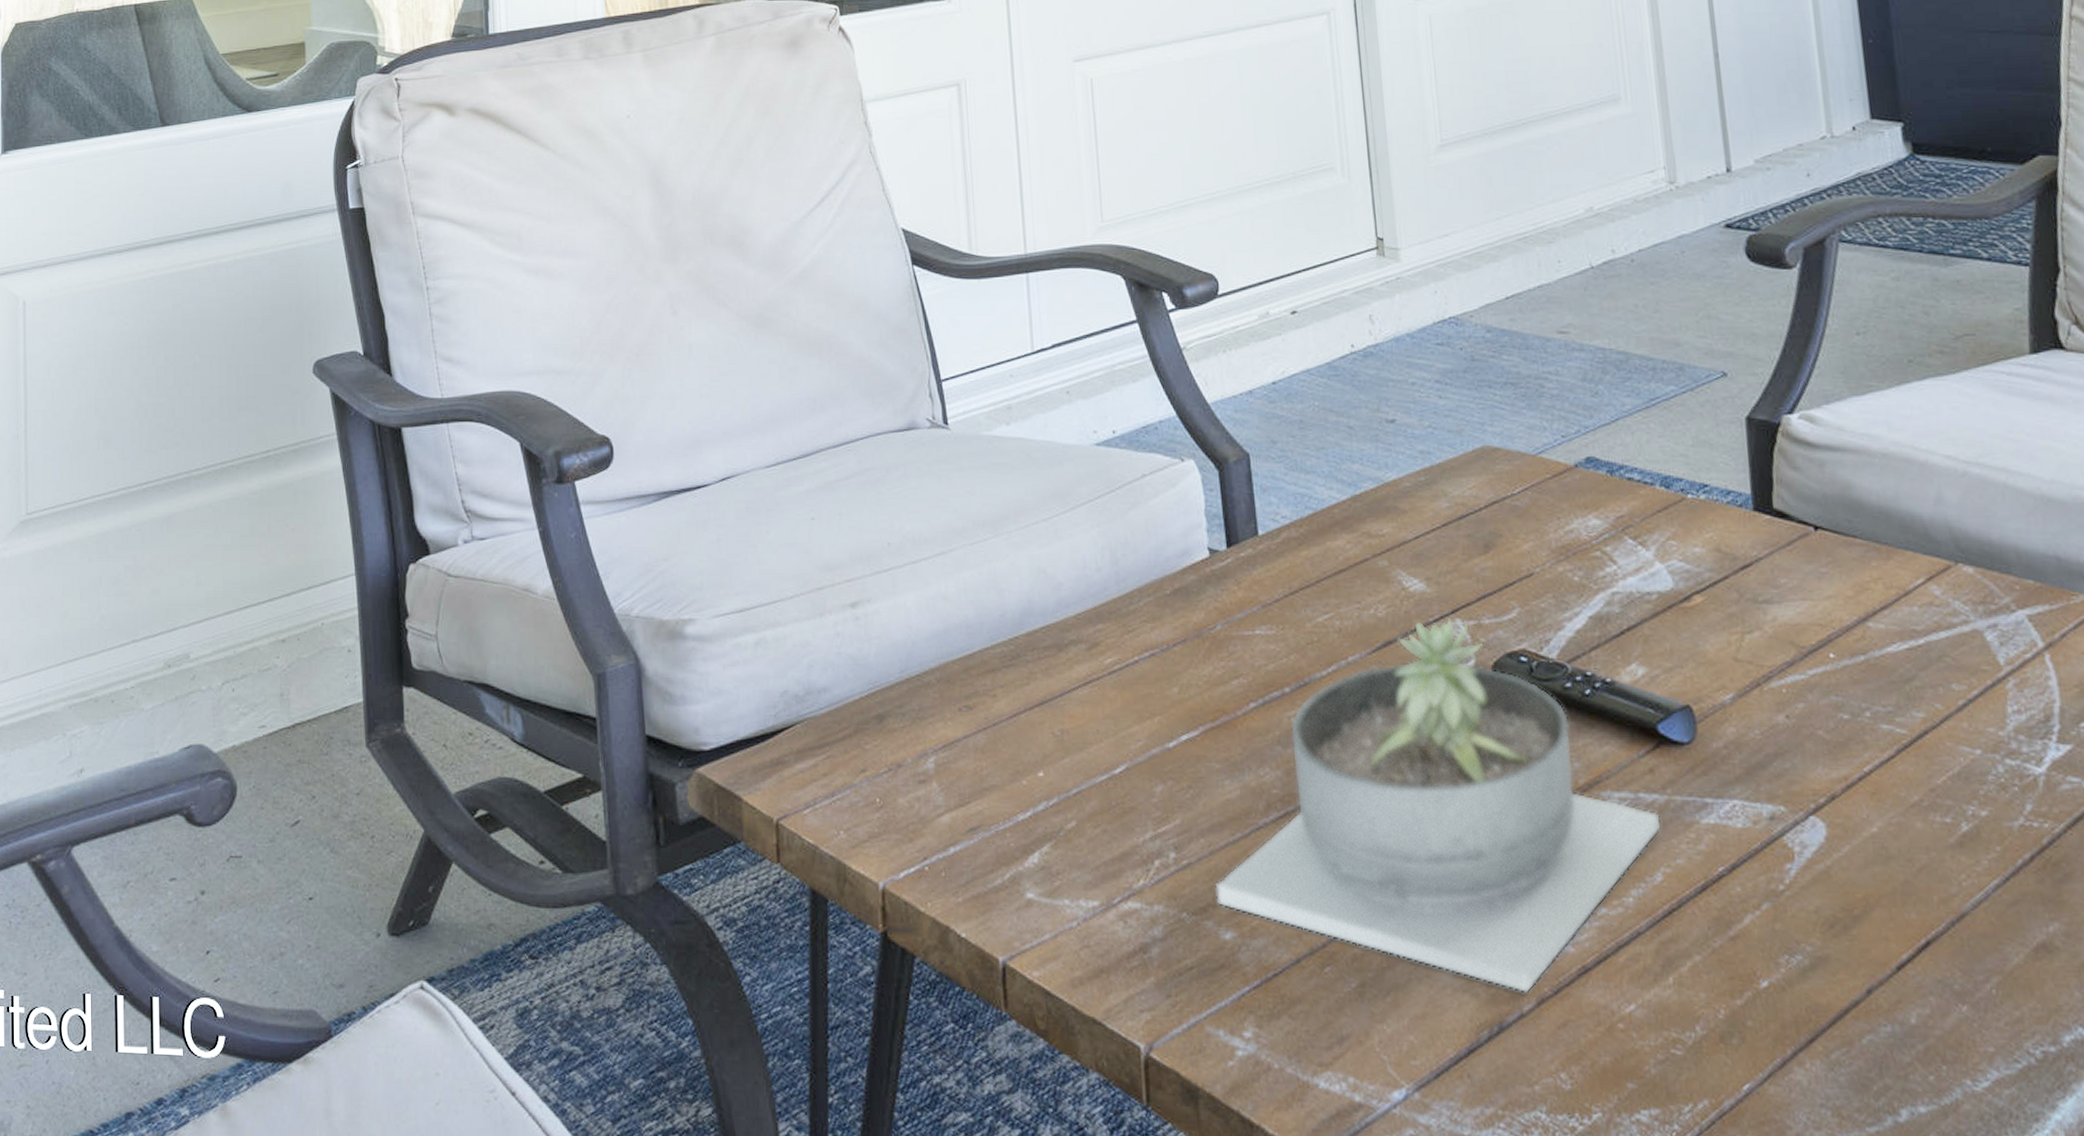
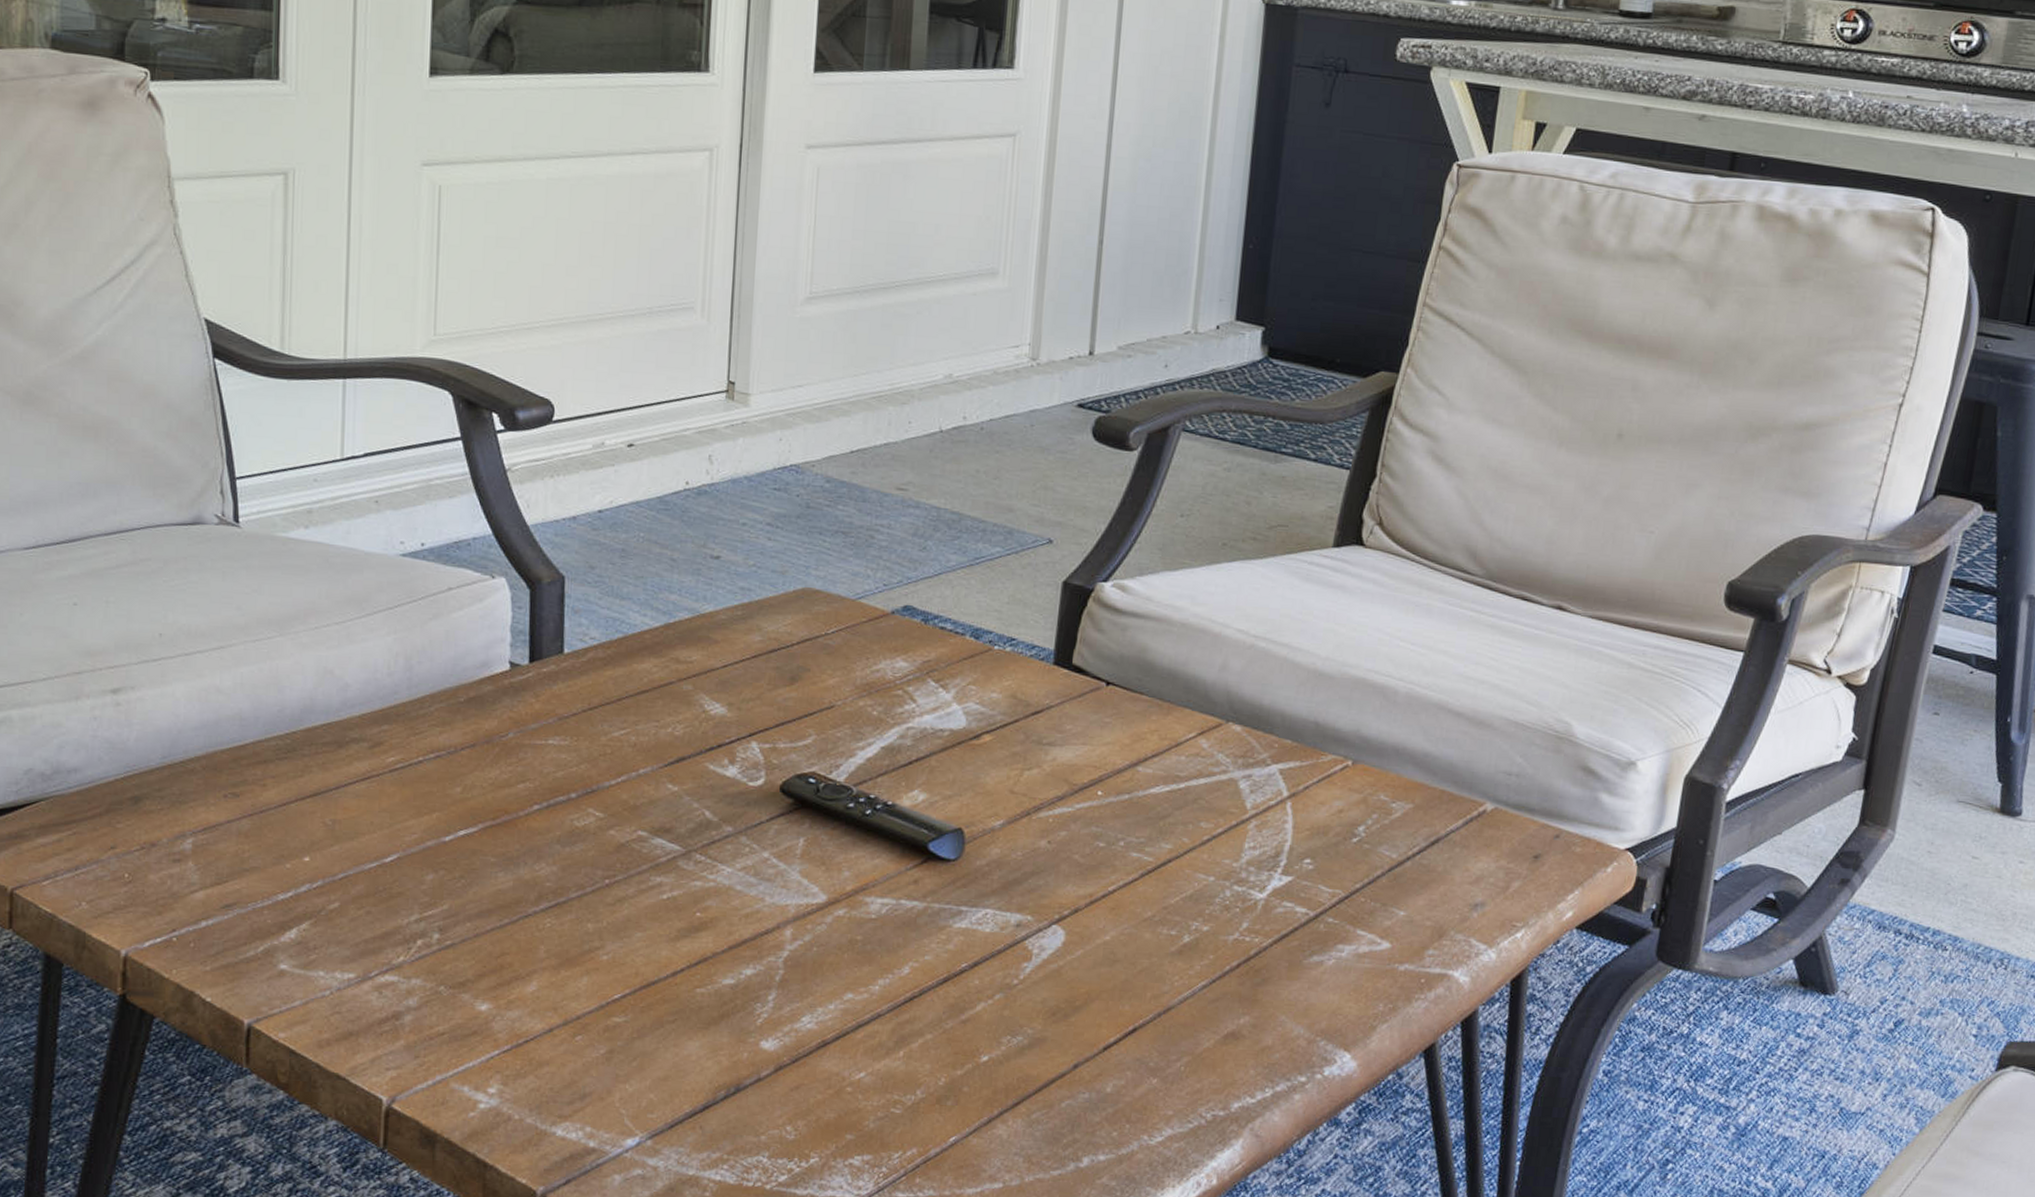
succulent planter: present [1215,618,1662,994] -> none [476,740,918,1062]

